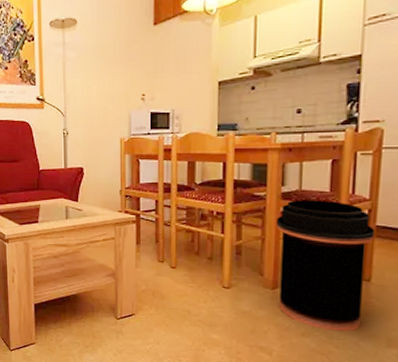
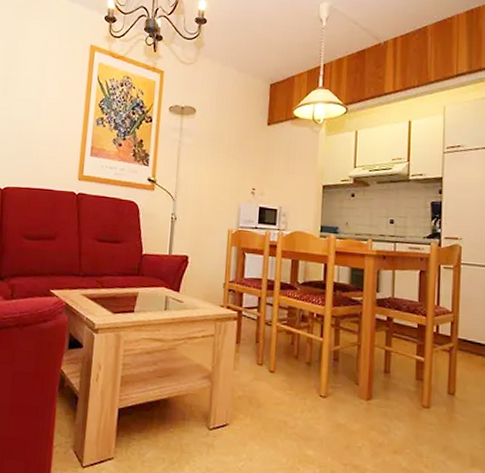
trash can: present [275,200,375,332] -> none [371,307,457,449]

